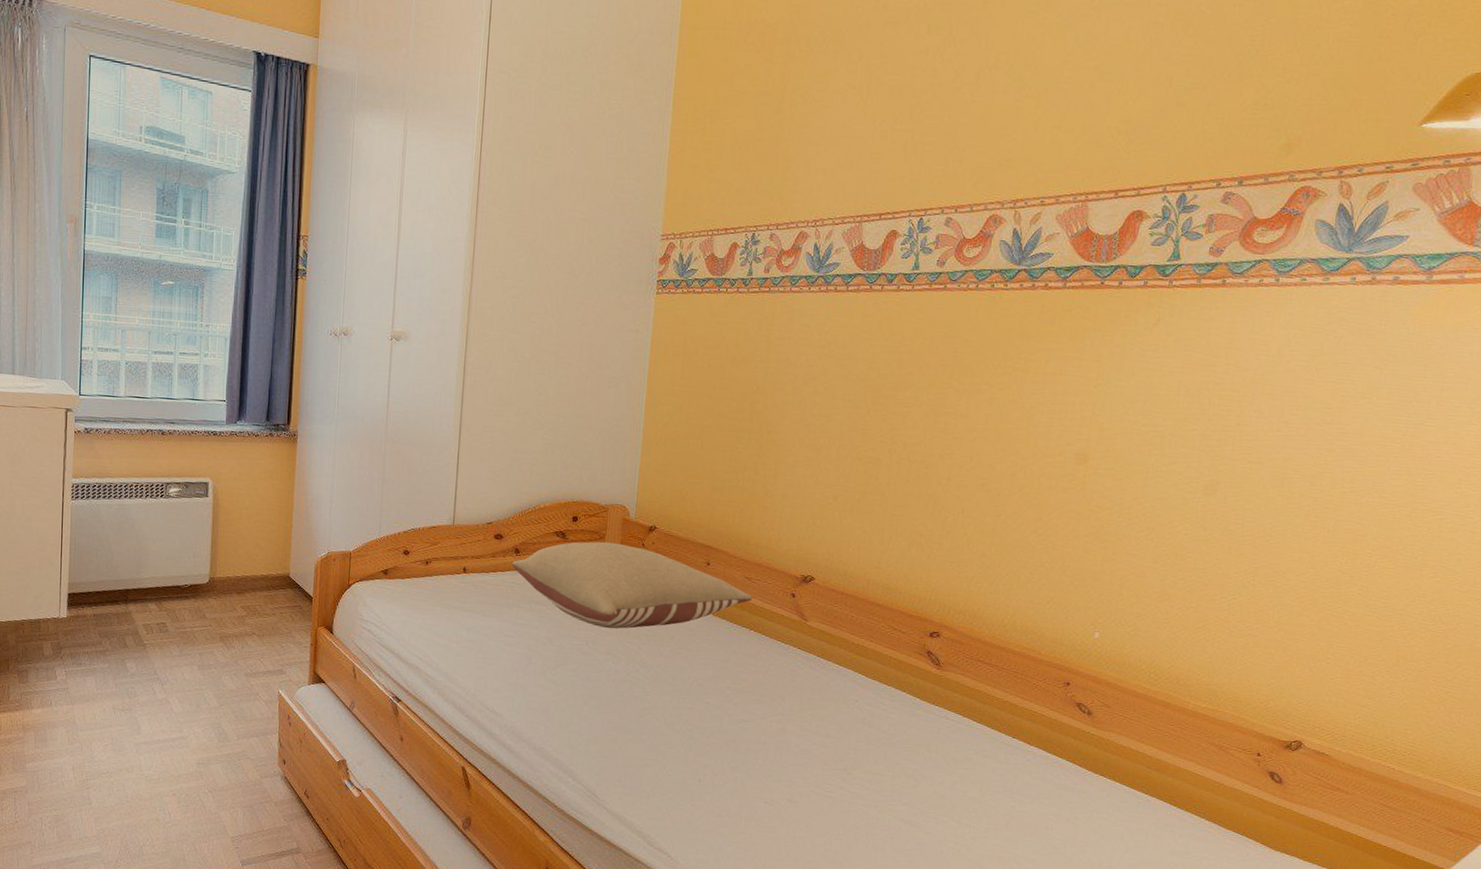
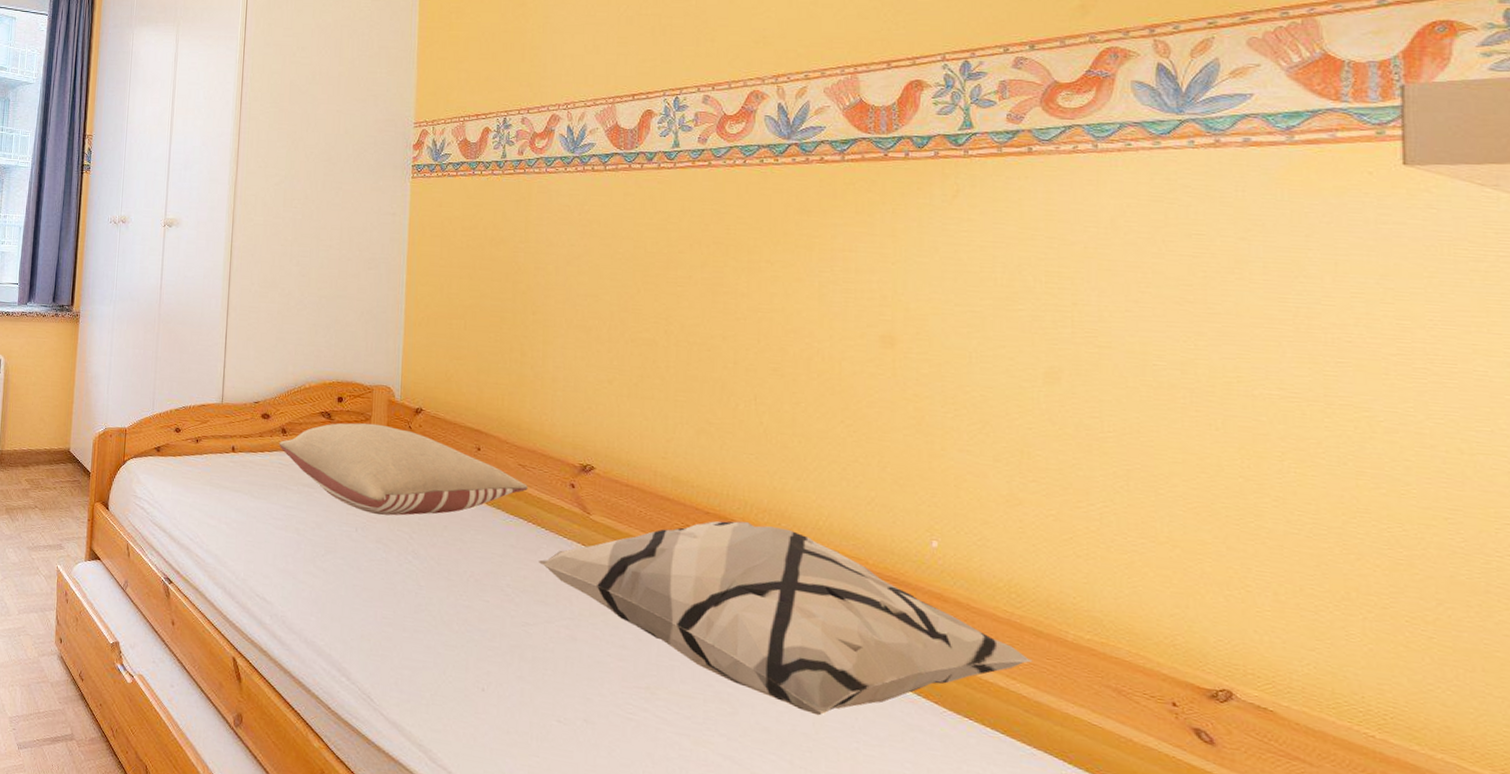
decorative pillow: none [758,622,1160,783] -> present [539,521,1033,716]

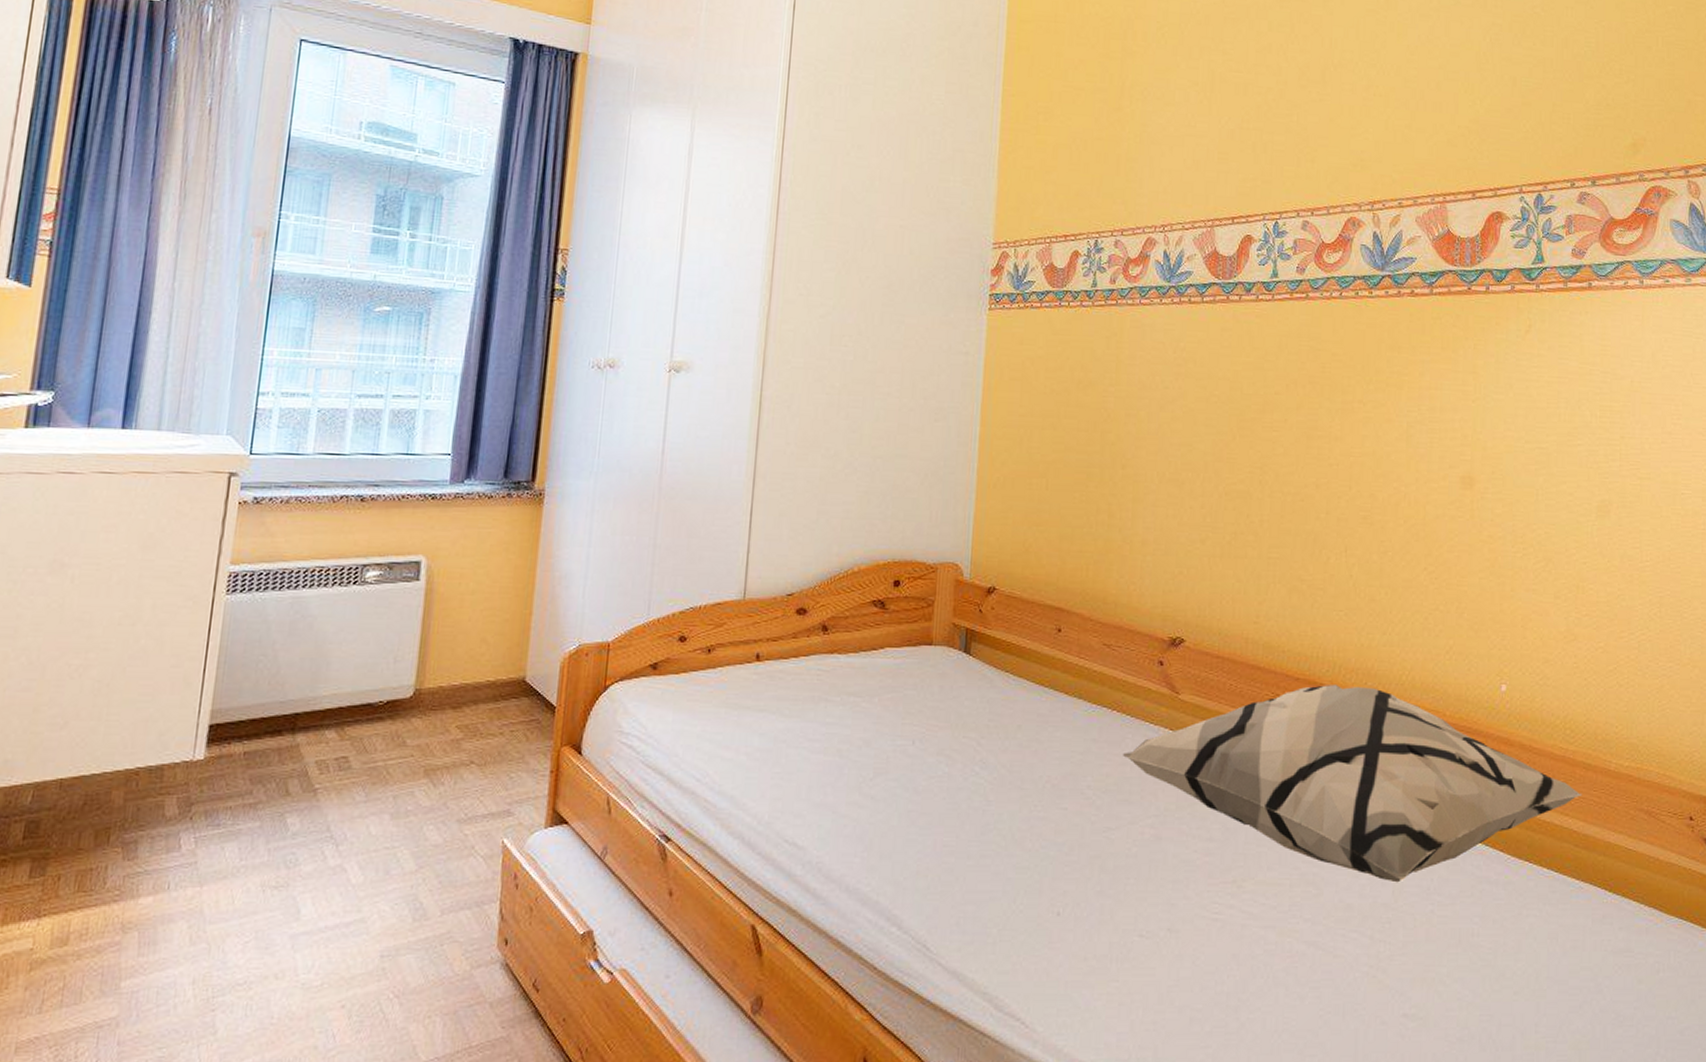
pillow: present [280,423,528,516] -> none [819,610,1113,722]

